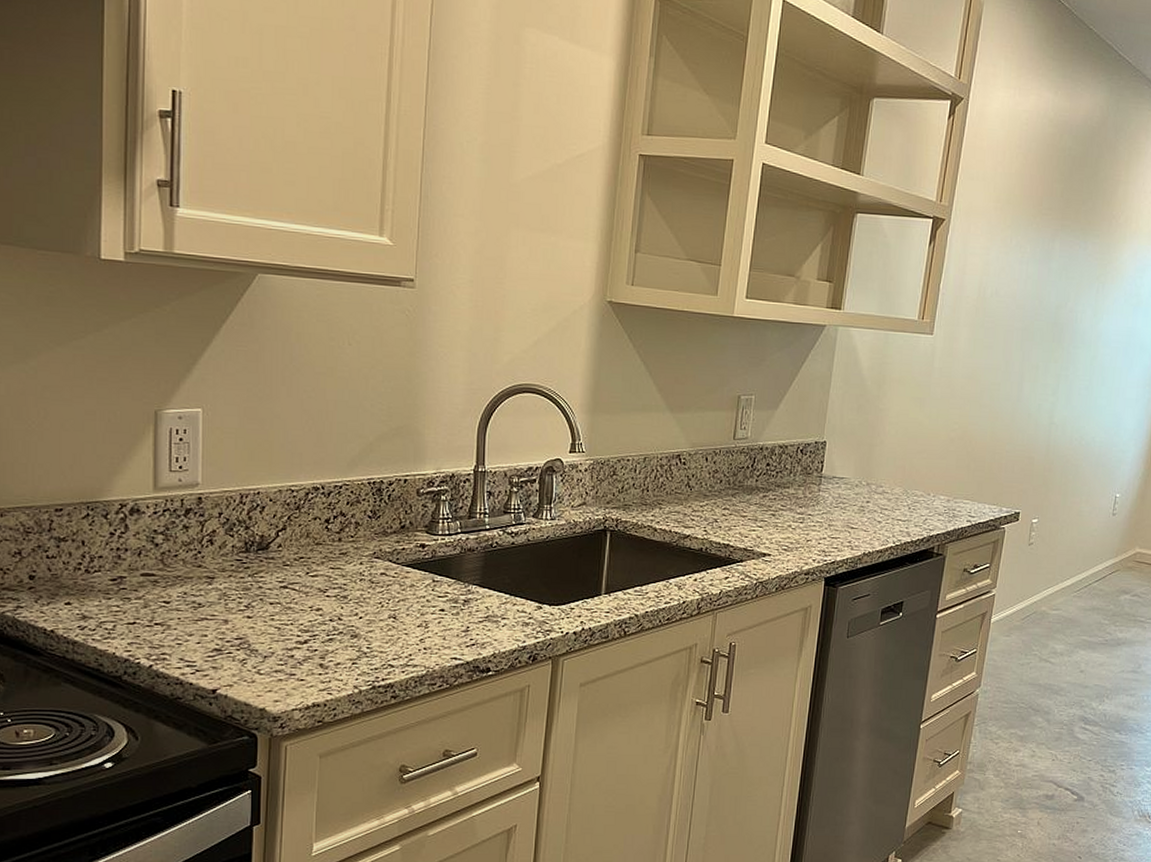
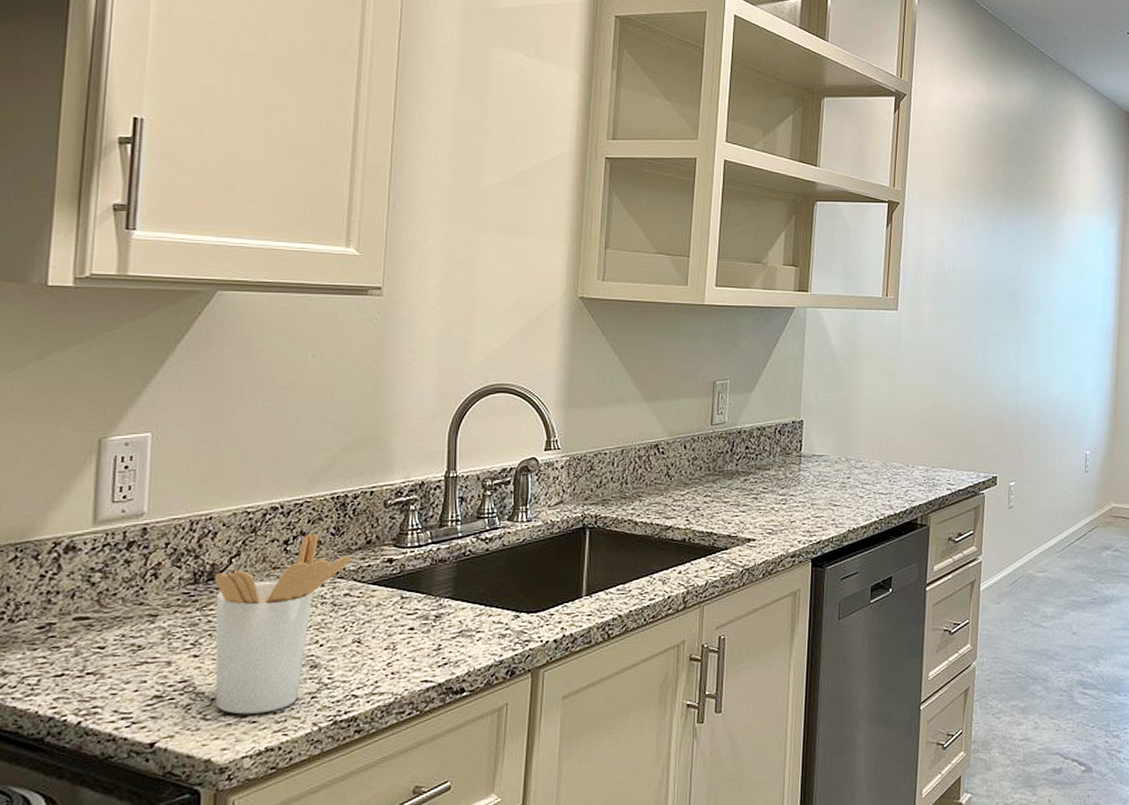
utensil holder: none [263,514,387,673] -> present [214,532,351,715]

